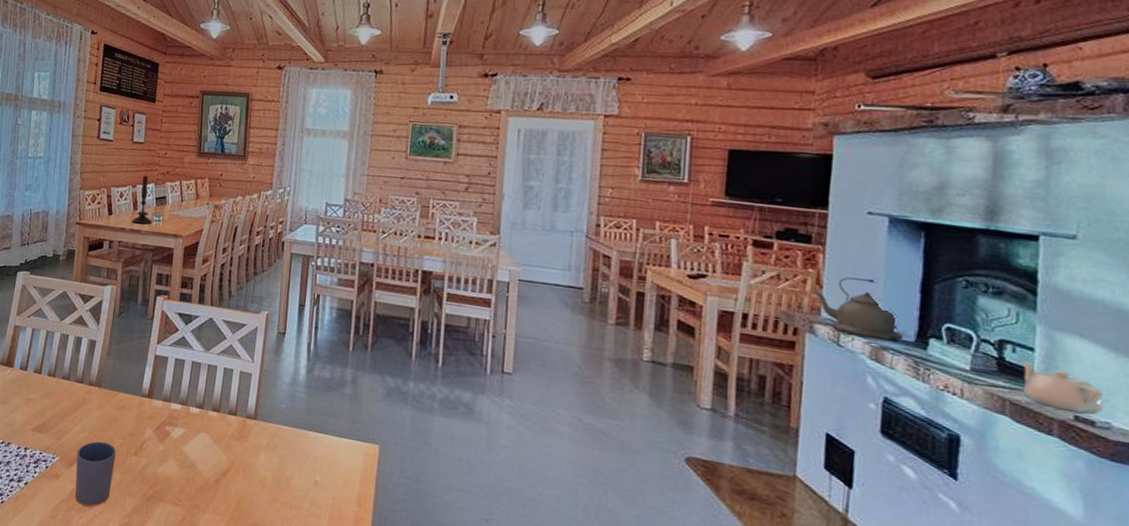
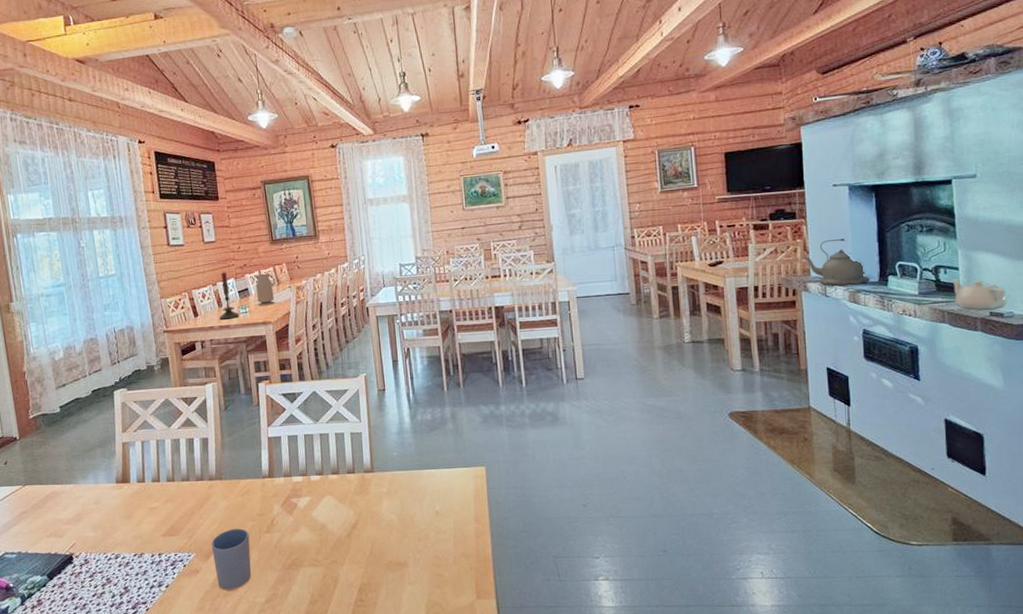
water jug: none [173,184,195,219] -> present [254,273,276,306]

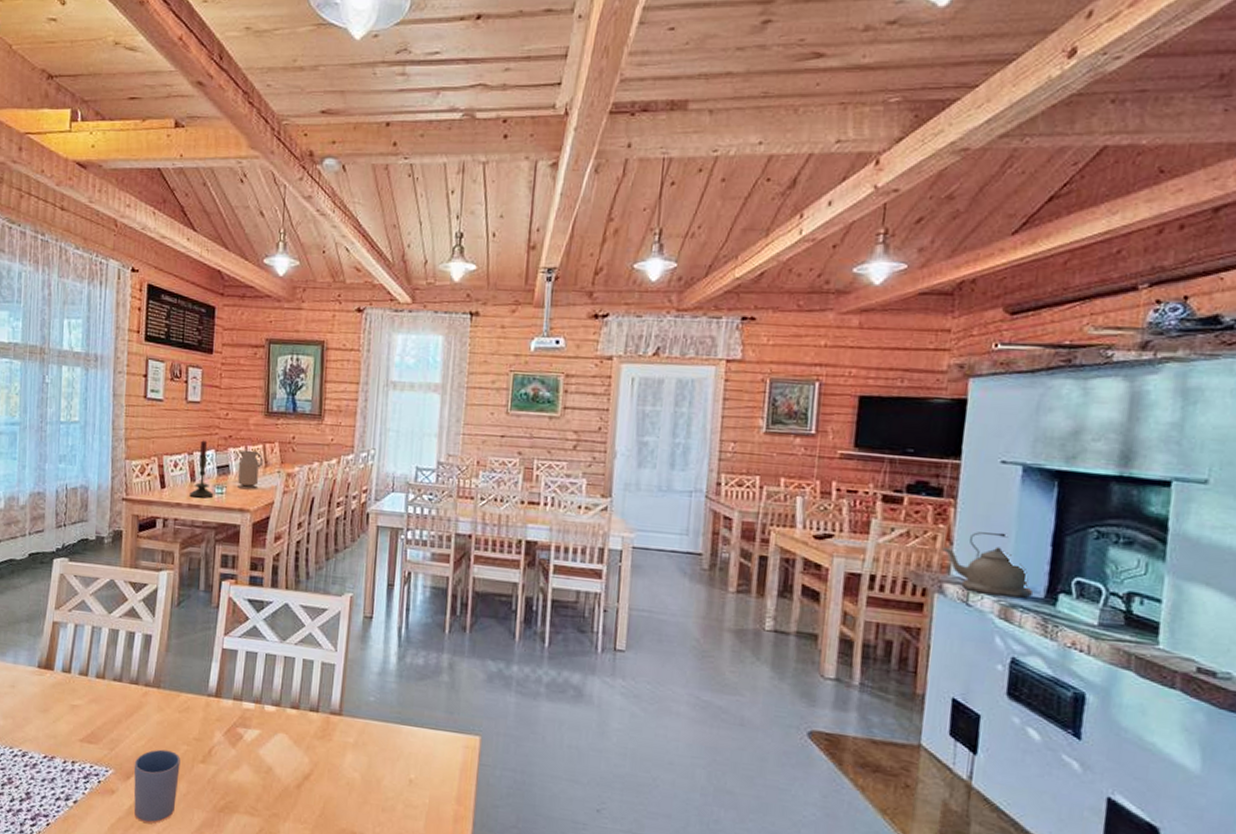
teapot: present [950,278,1007,311] -> none [1146,612,1225,667]

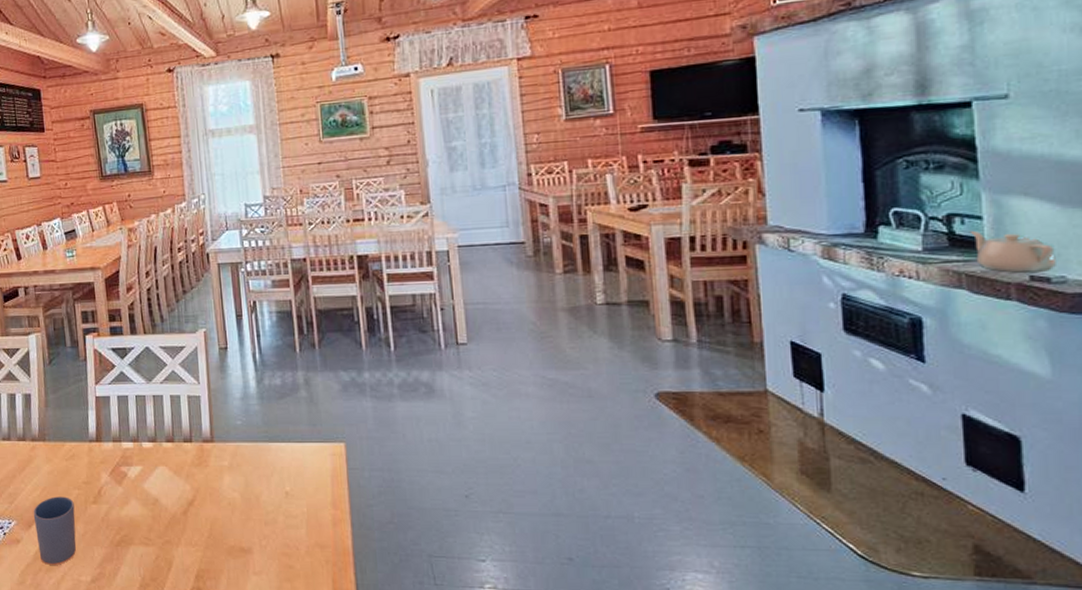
candle: present [189,439,214,499] -> none [44,210,66,264]
water jug: present [238,450,263,490] -> none [82,213,106,250]
kettle: present [942,532,1034,599] -> none [756,178,853,239]
teapot: none [1146,612,1225,667] -> present [969,230,1056,274]

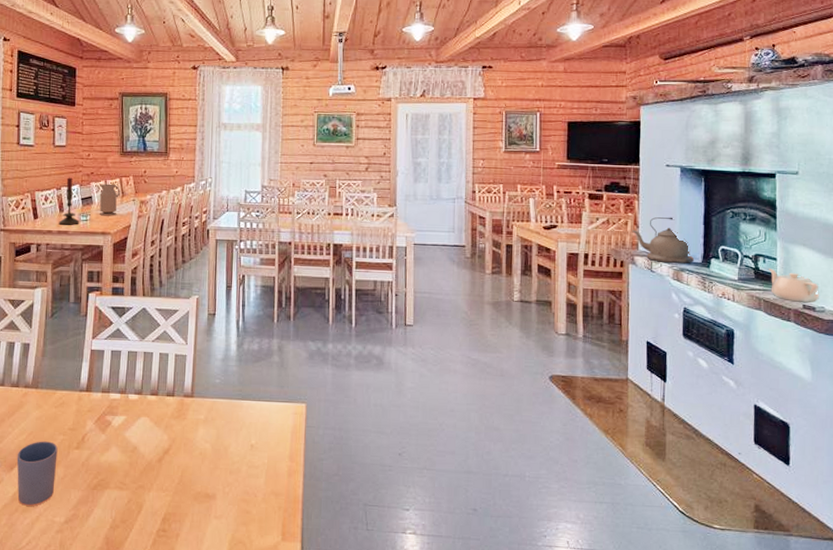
candle: none [44,210,66,264] -> present [59,176,80,225]
water jug: none [82,213,106,250] -> present [99,183,121,216]
kettle: none [756,178,853,239] -> present [632,217,695,264]

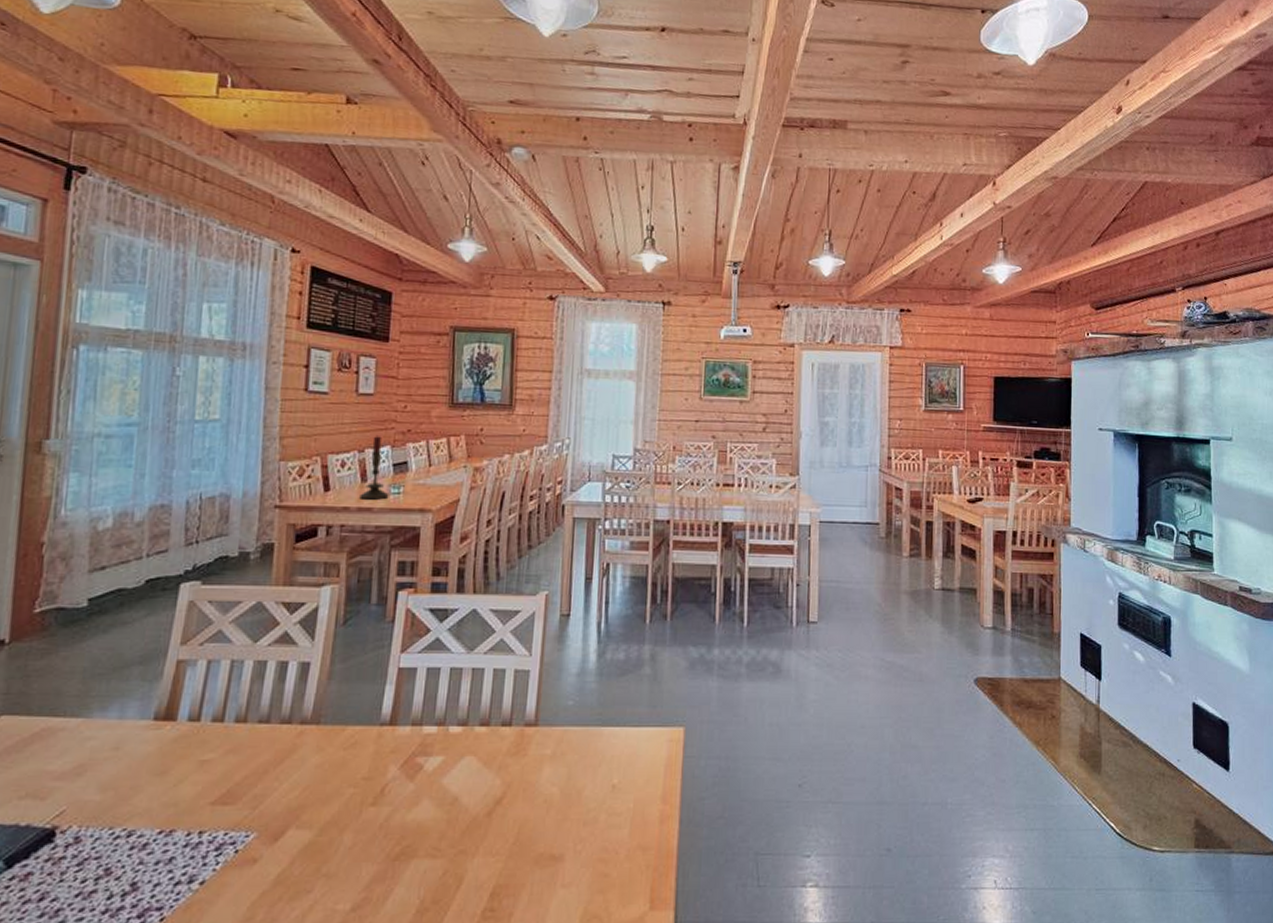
mug: present [16,441,58,506] -> none [282,797,345,891]
water jug: present [99,183,121,216] -> none [418,444,447,488]
kettle: present [632,217,695,264] -> none [1064,488,1130,543]
teapot: present [768,268,819,304] -> none [1204,545,1255,585]

